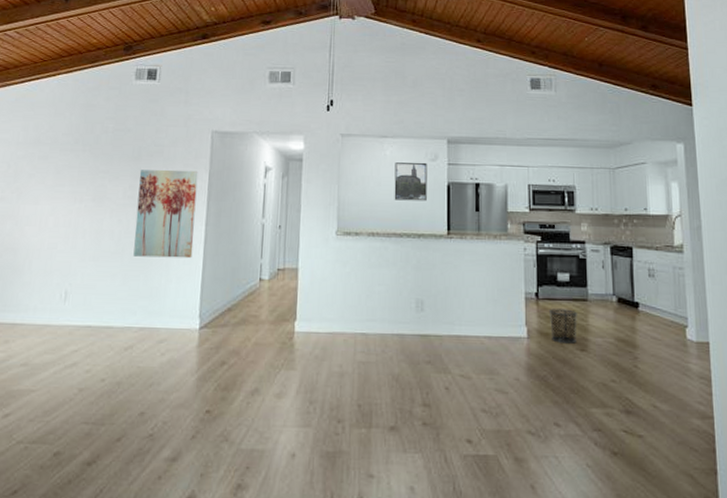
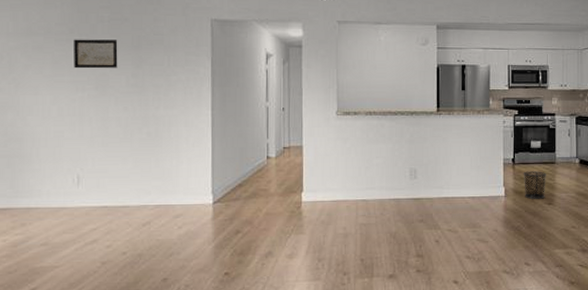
wall art: none [74,149,119,180] -> present [74,39,118,69]
wall art: present [133,169,198,259] -> none [141,58,201,141]
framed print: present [394,162,427,201] -> none [389,46,419,82]

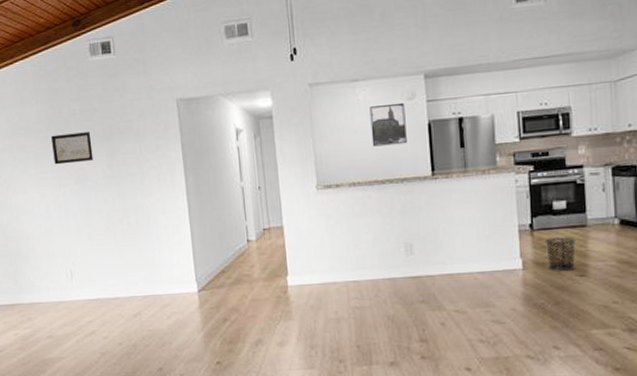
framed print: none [389,46,419,82] -> present [369,102,407,147]

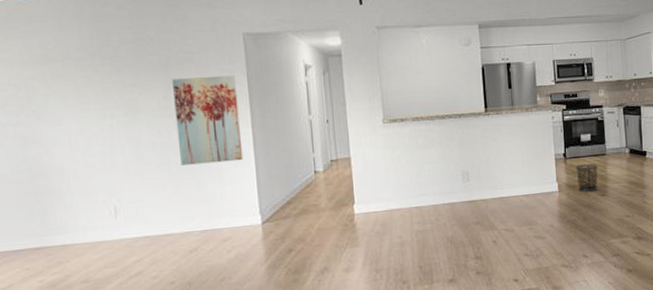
wall art: present [51,132,94,165] -> none [96,61,147,95]
wall art: none [114,142,180,232] -> present [171,75,243,165]
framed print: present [369,102,407,147] -> none [431,48,464,86]

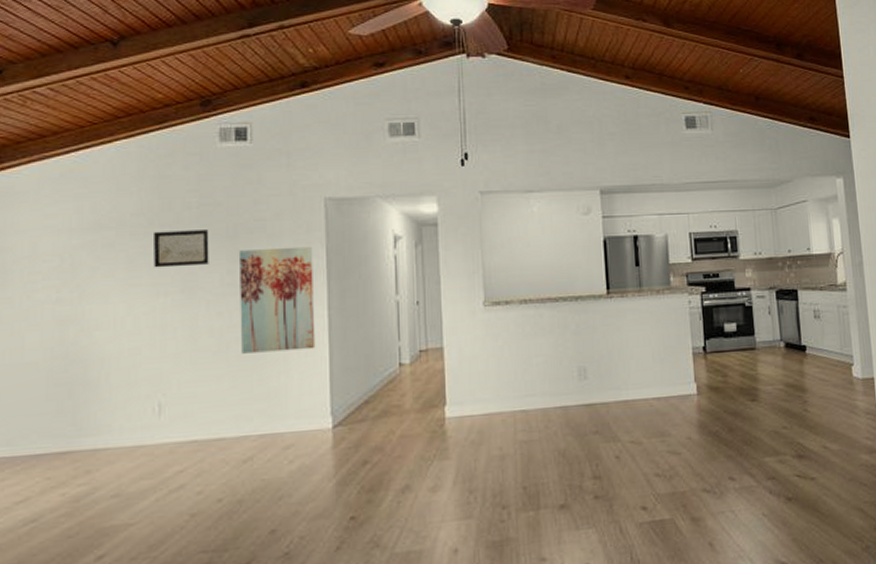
wall art: none [96,61,147,95] -> present [154,230,209,268]
waste bin: present [575,163,598,192] -> none [717,360,747,396]

